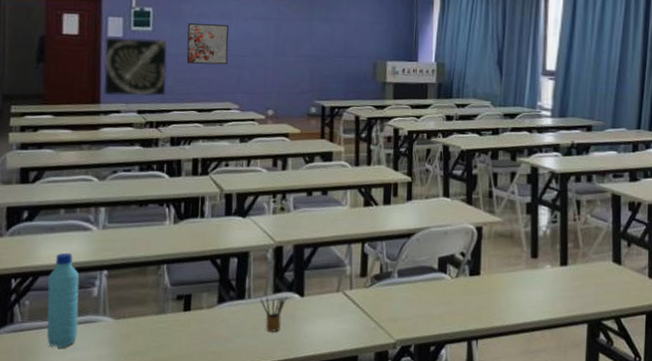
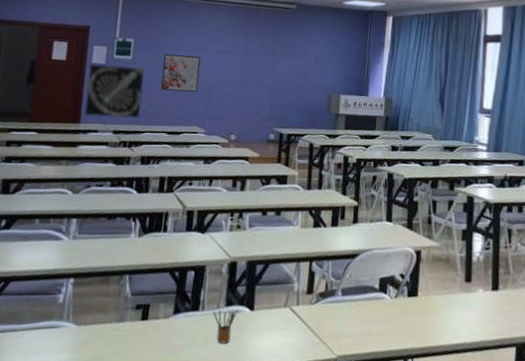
water bottle: present [46,252,80,348] -> none [12,260,48,352]

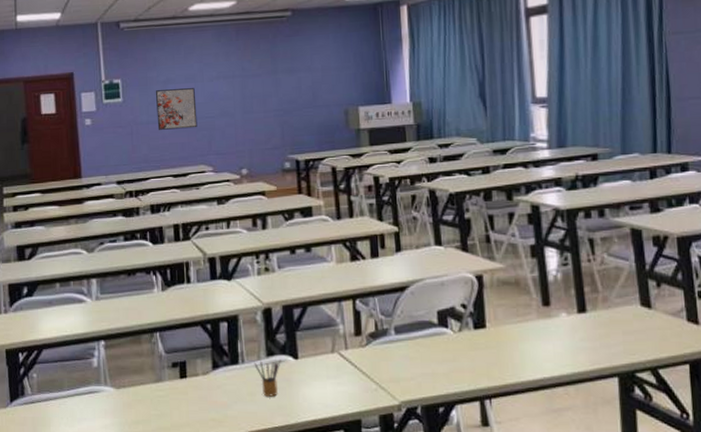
map: present [84,64,144,118] -> none [81,109,141,169]

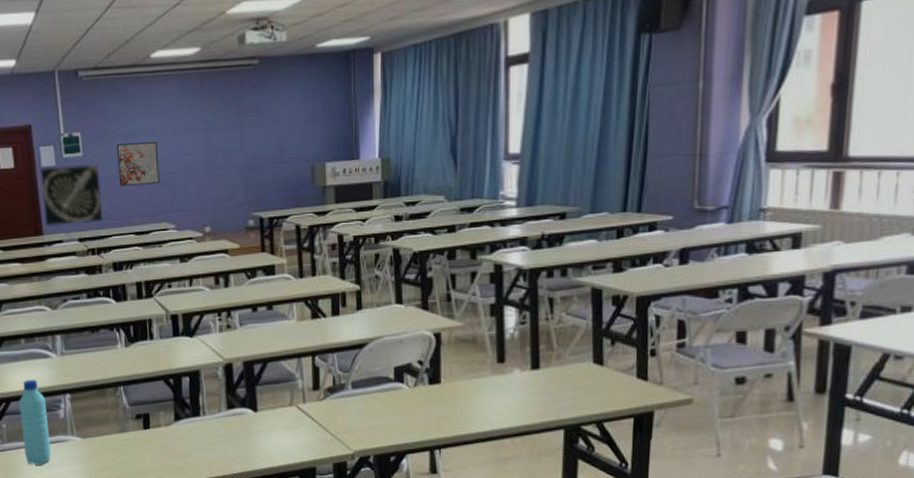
water bottle: none [51,325,83,419] -> present [19,379,51,466]
map: none [81,109,141,169] -> present [40,164,103,226]
pencil box: present [254,359,281,397] -> none [215,412,241,446]

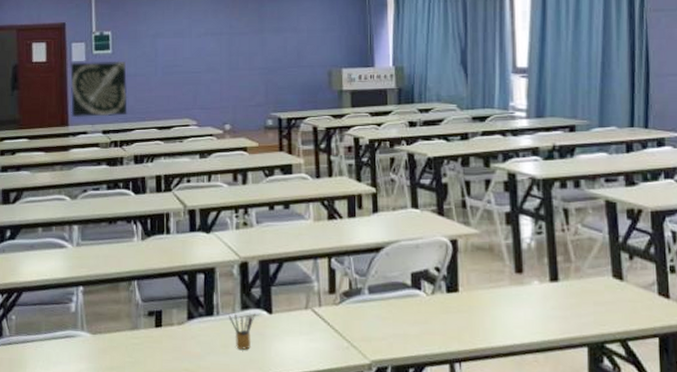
water bottle: present [19,379,51,466] -> none [31,269,59,362]
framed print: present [116,142,160,186] -> none [144,43,184,83]
pencil box: none [215,412,241,446] -> present [228,313,255,350]

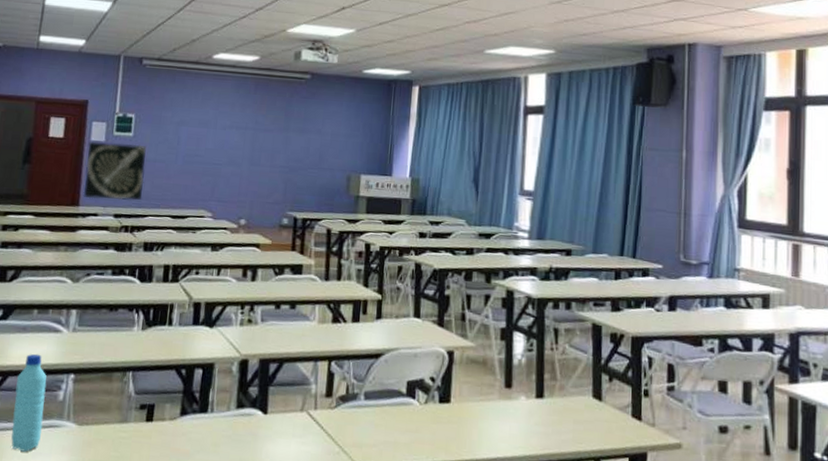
water bottle: none [31,269,59,362] -> present [11,353,47,452]
pencil box: present [228,313,255,350] -> none [222,412,250,450]

